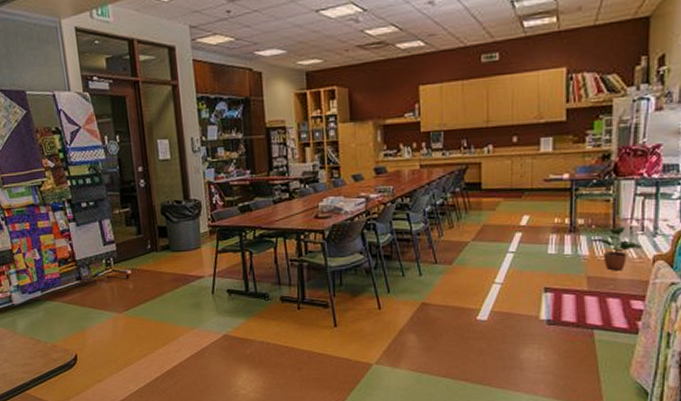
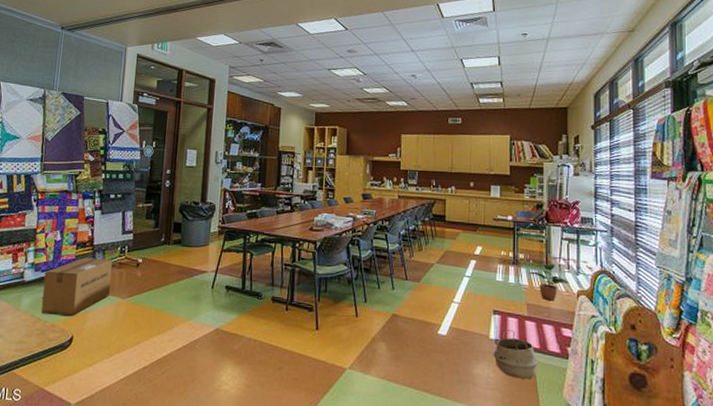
box: none [32,273,104,335] -> present [40,257,113,316]
woven basket: none [544,308,601,360] -> present [493,330,539,379]

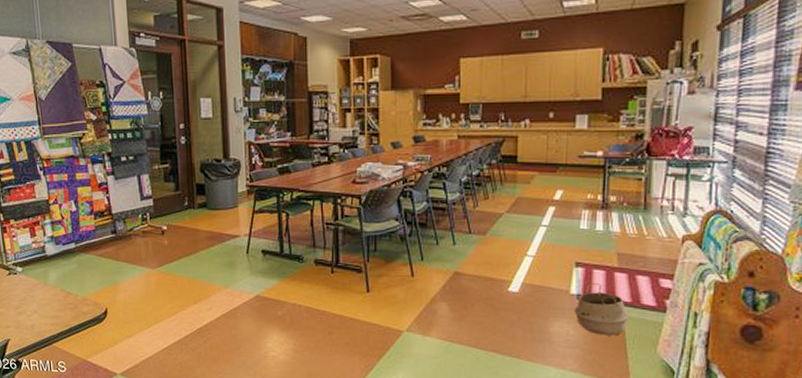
box: present [40,257,113,316] -> none [66,227,138,289]
potted plant: present [530,263,568,301] -> none [623,205,671,249]

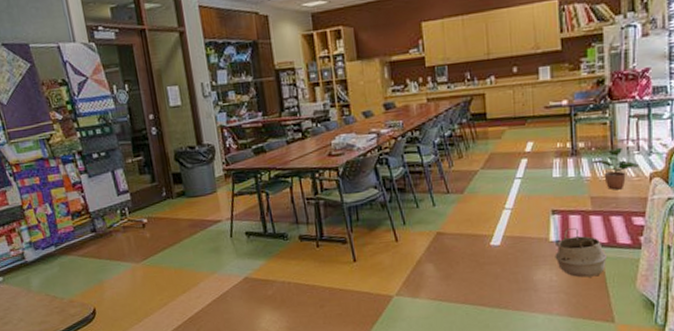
potted plant: none [623,205,671,249] -> present [593,147,638,190]

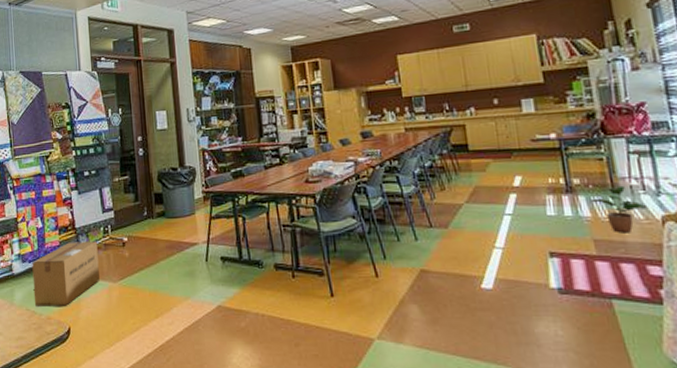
box: none [45,224,122,291] -> present [32,241,100,306]
woven basket: present [555,228,608,278] -> none [557,274,623,334]

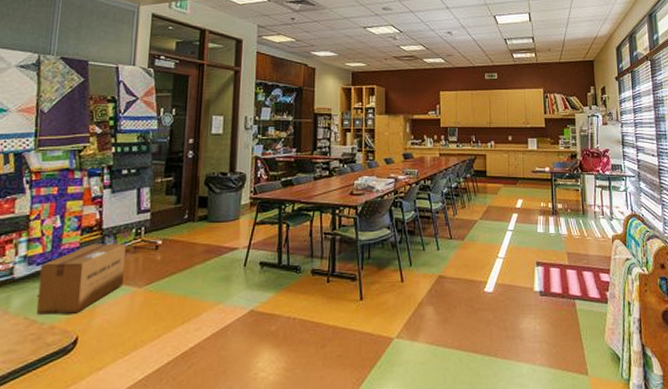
potted plant: present [591,185,647,233] -> none [568,211,603,248]

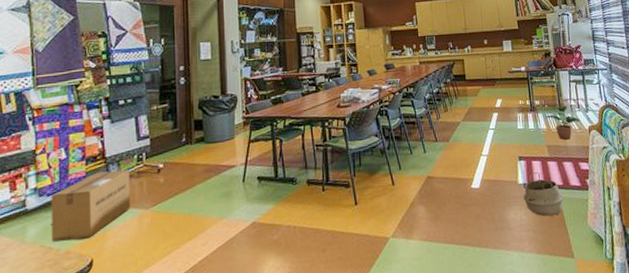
woven basket: none [538,280,581,328] -> present [523,172,564,217]
potted plant: none [568,211,603,248] -> present [546,105,580,140]

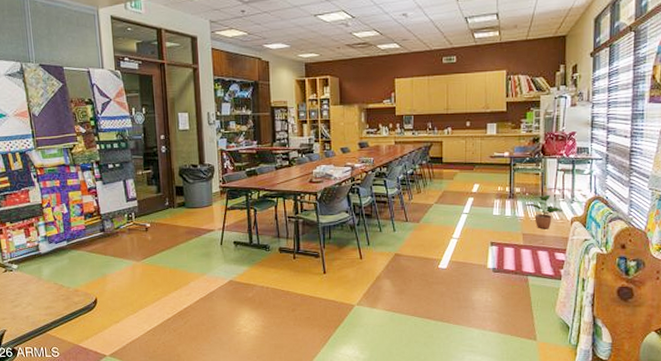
box: present [51,169,130,242] -> none [58,226,124,281]
woven basket: present [523,172,564,217] -> none [491,259,534,300]

